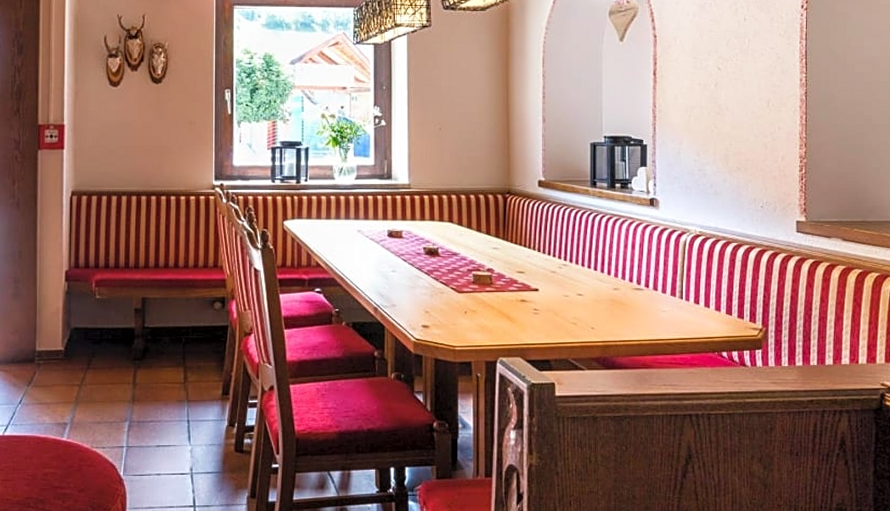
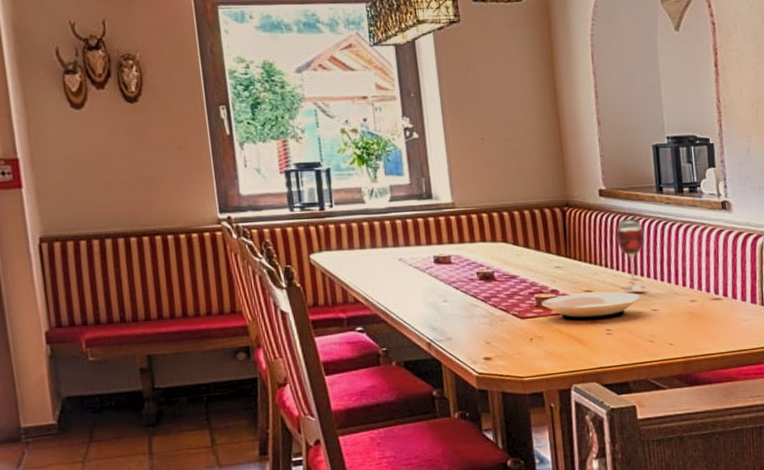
plate: none [477,274,570,299] -> present [541,291,643,321]
wineglass: none [550,209,576,276] -> present [616,218,645,292]

